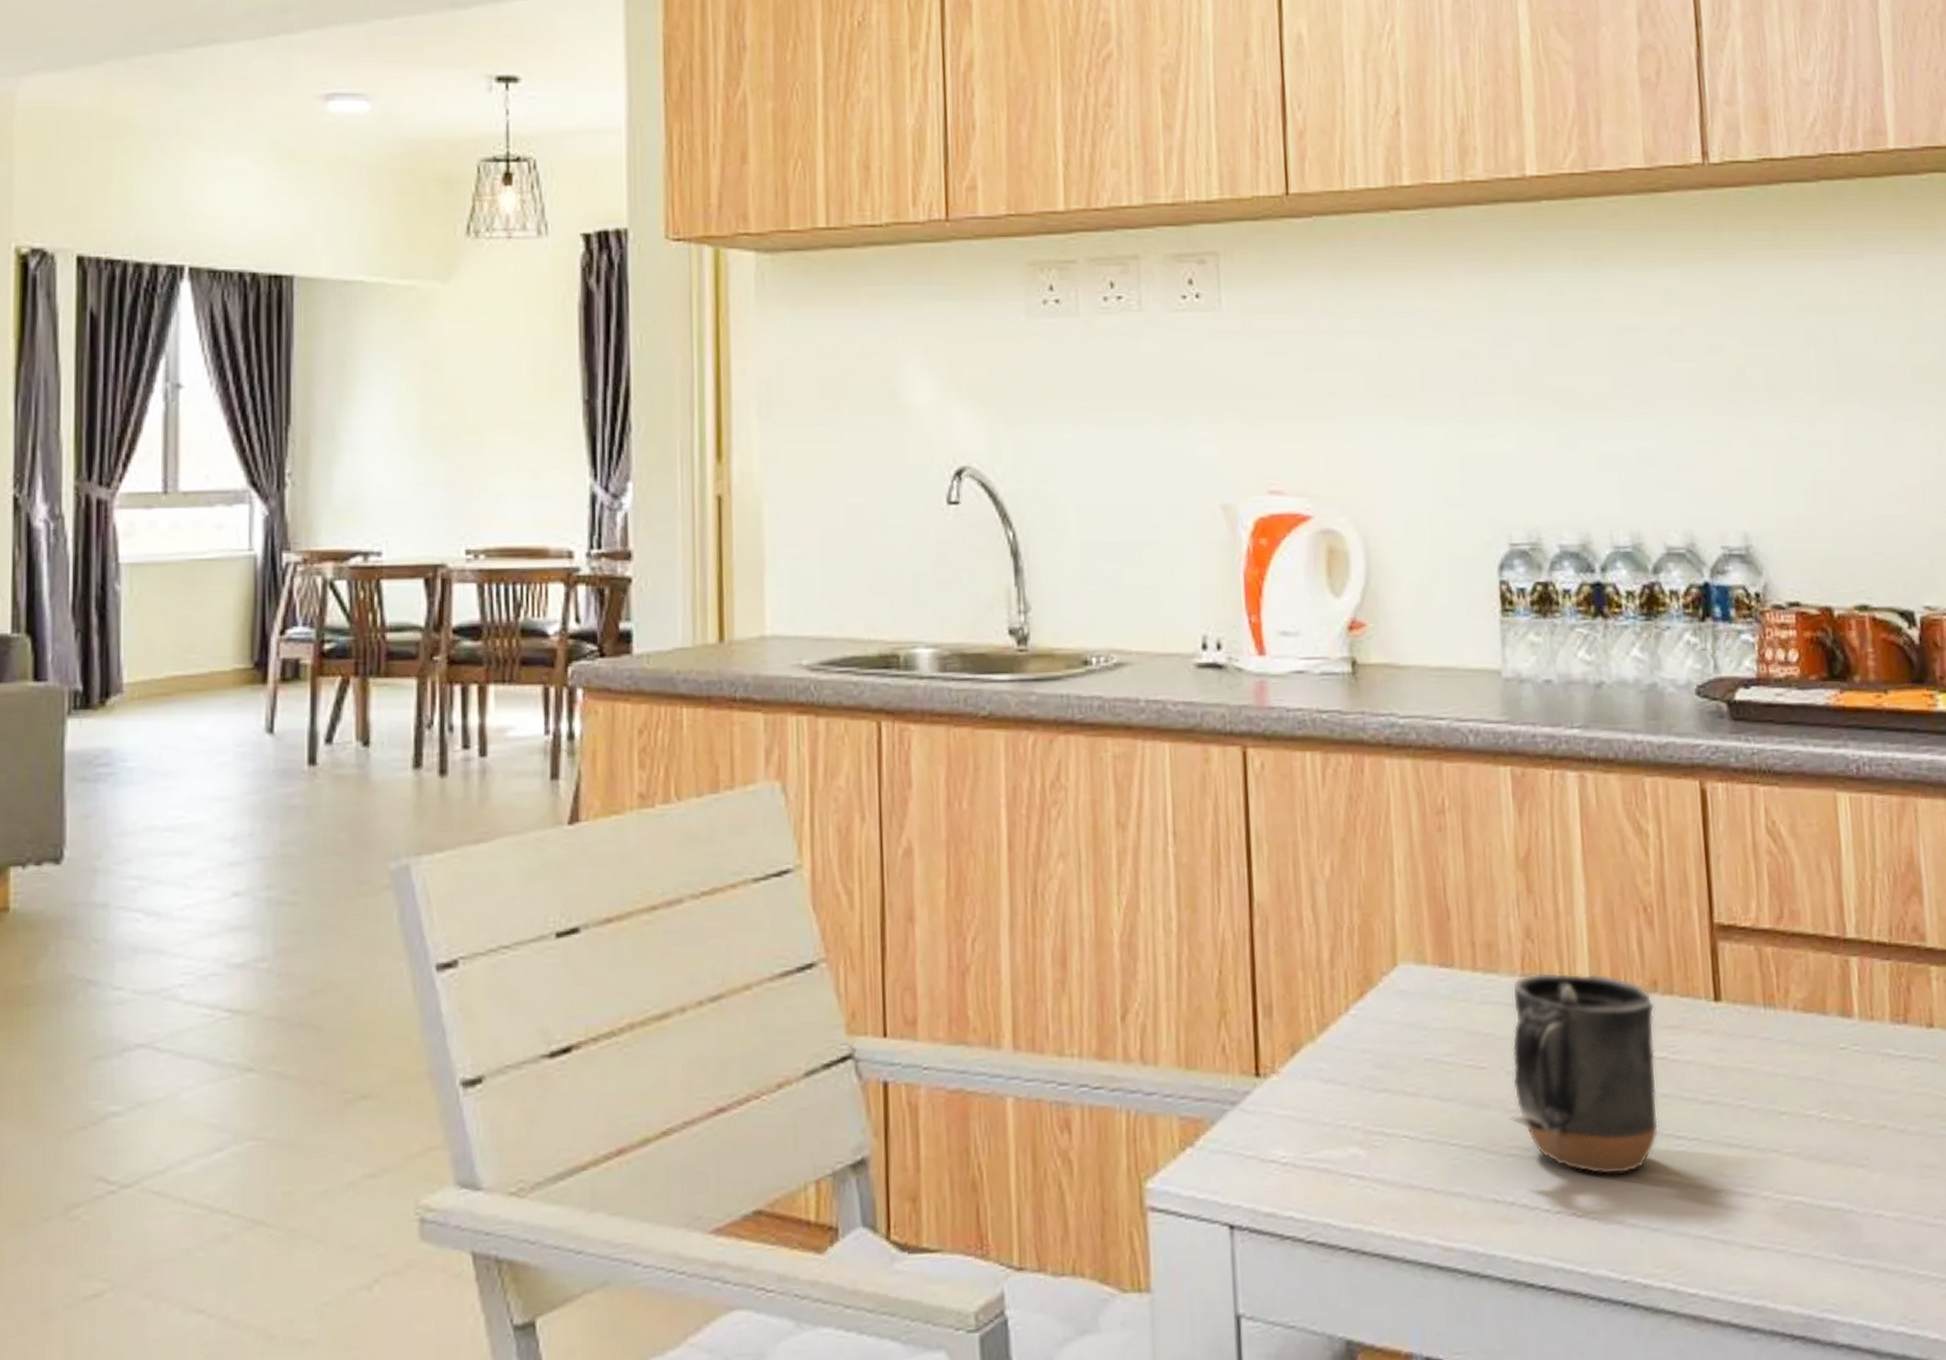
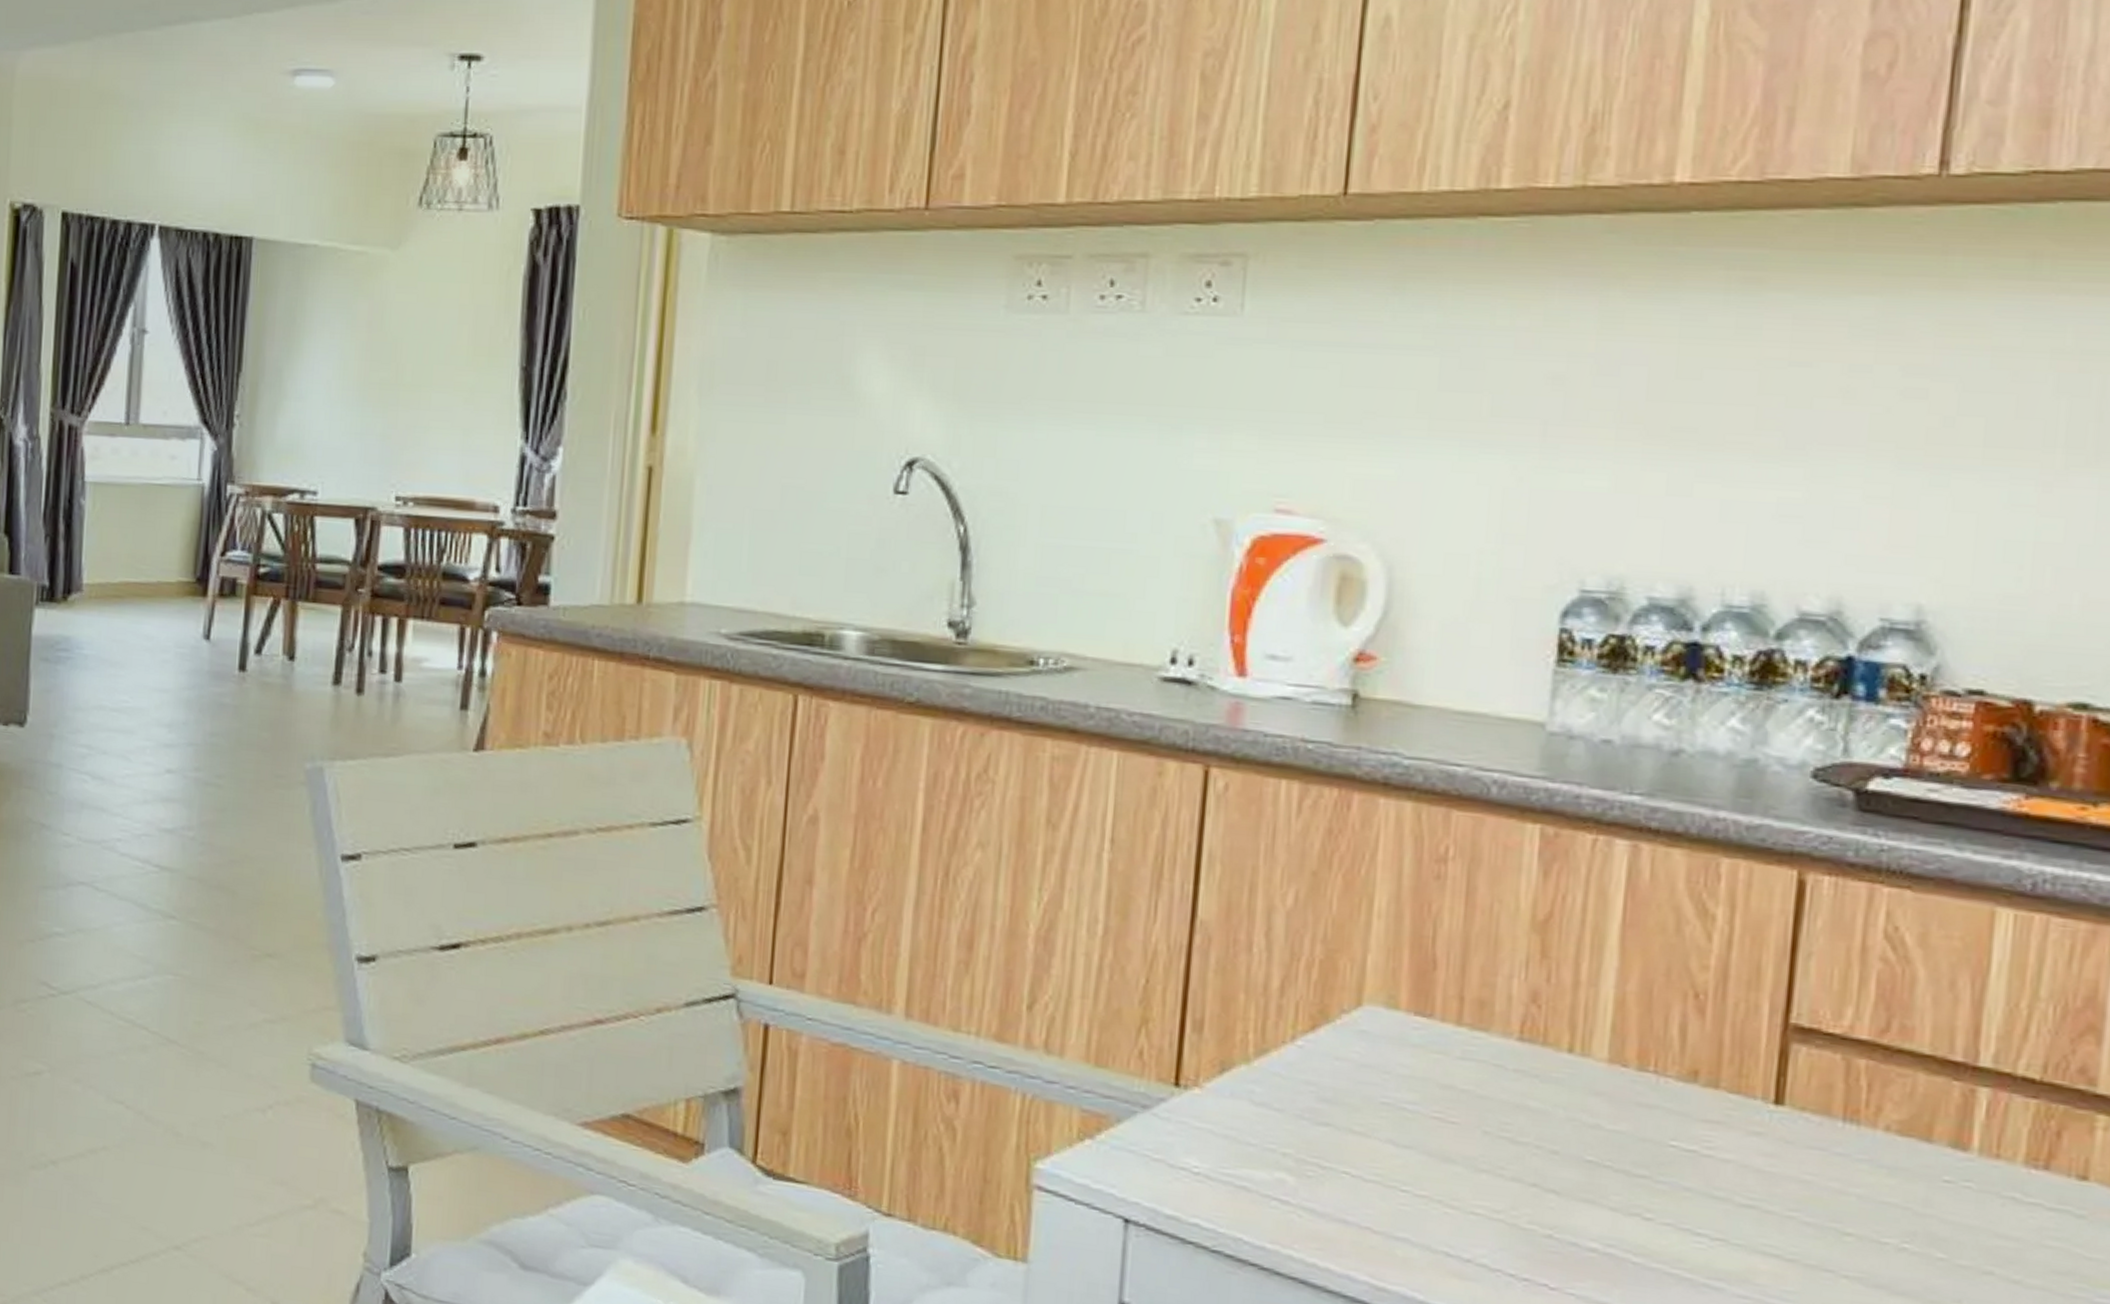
mug: present [1509,971,1658,1175] -> none [1478,1039,1691,1258]

